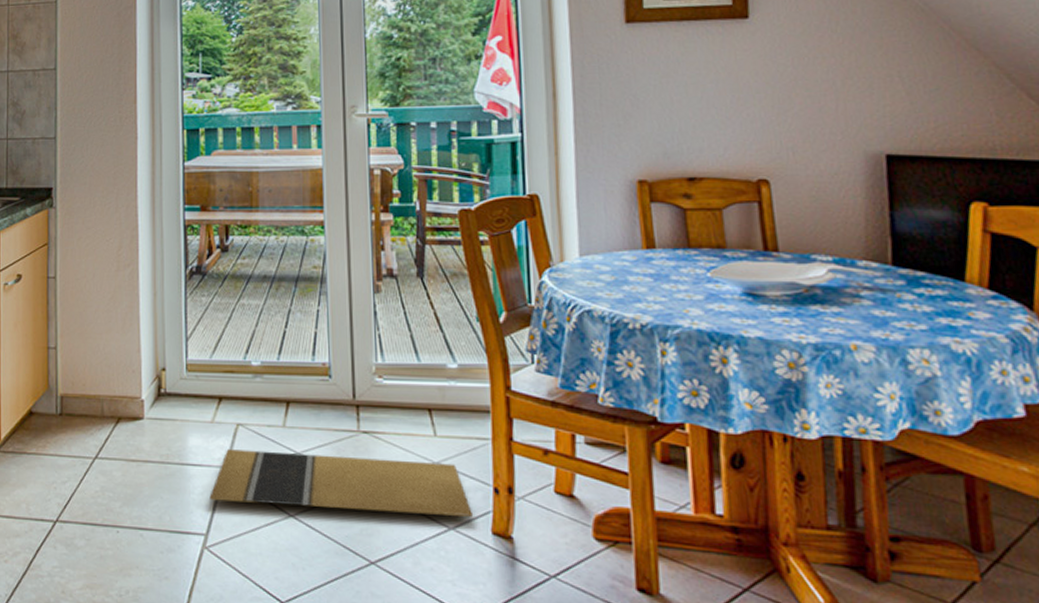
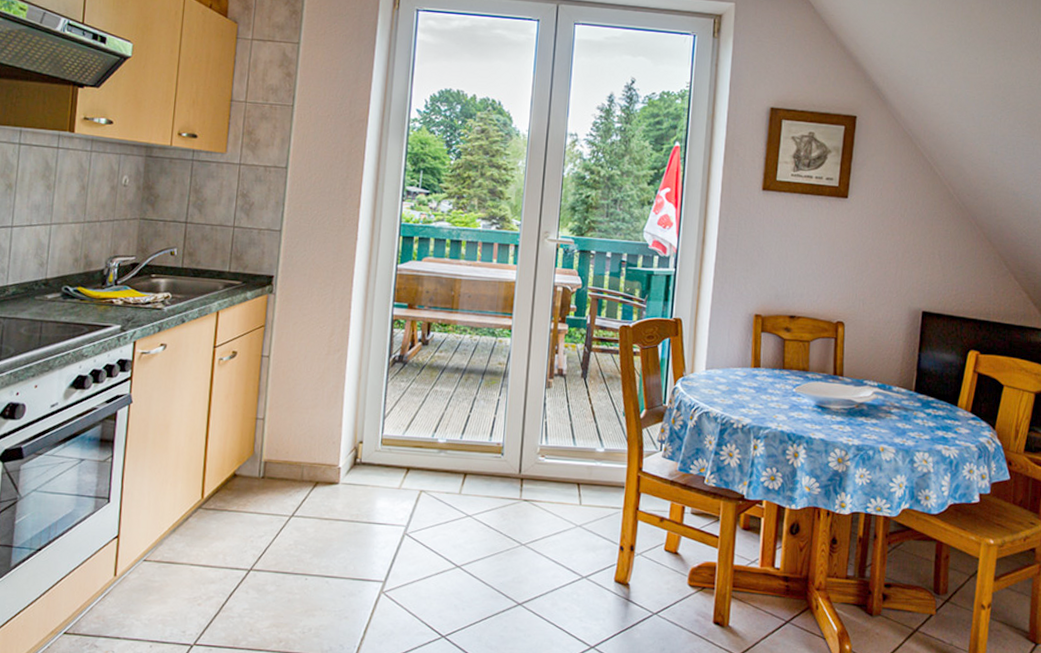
door mat: present [209,449,473,517] -> none [390,511,602,568]

